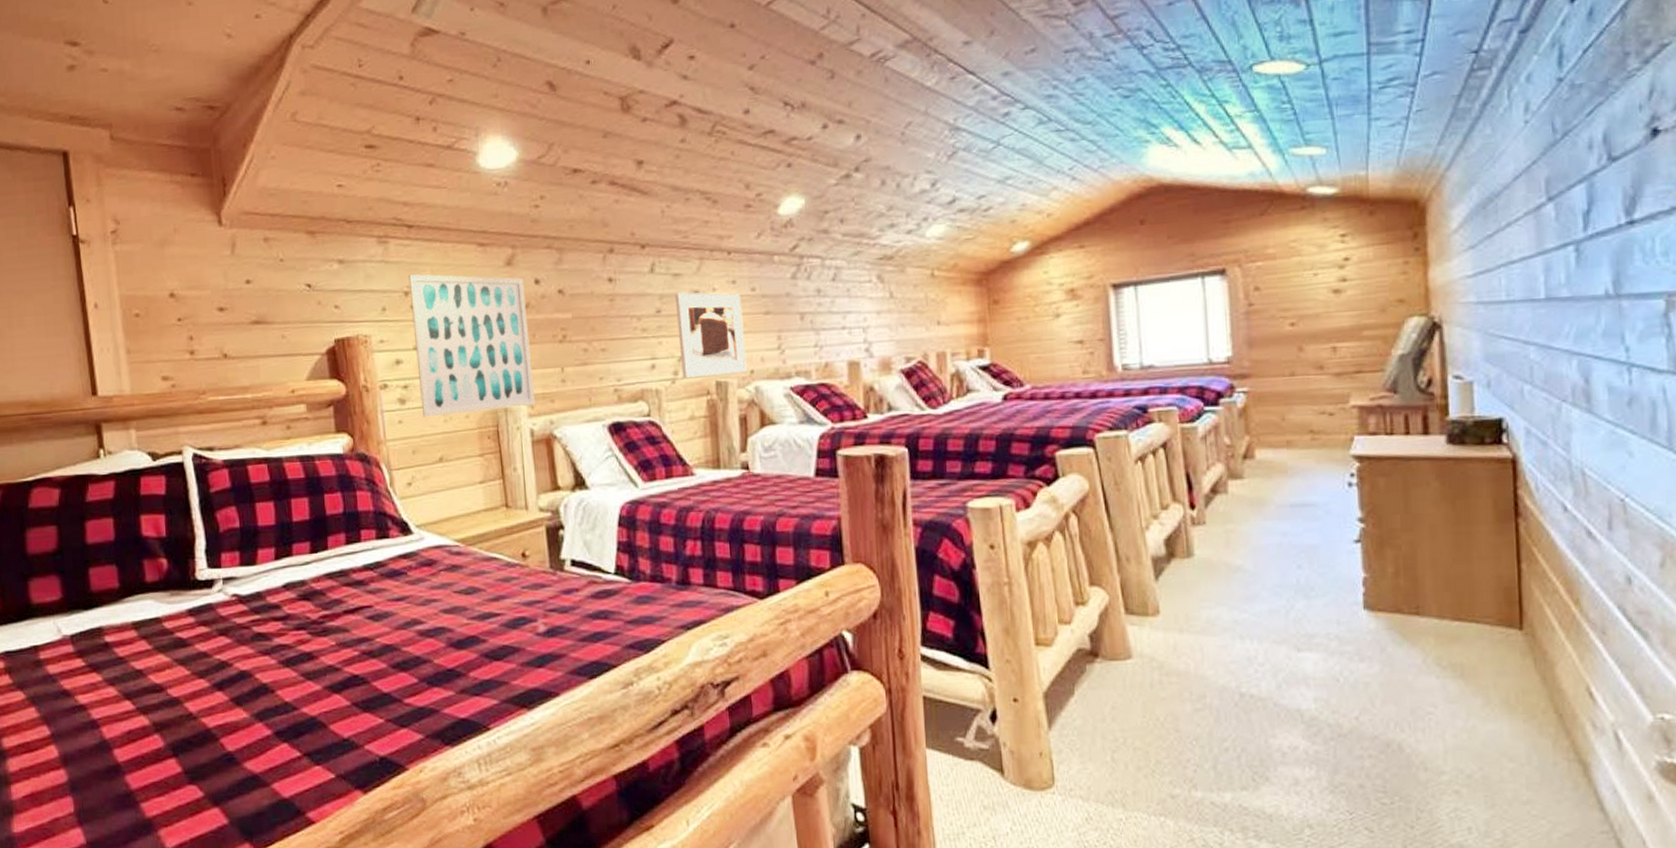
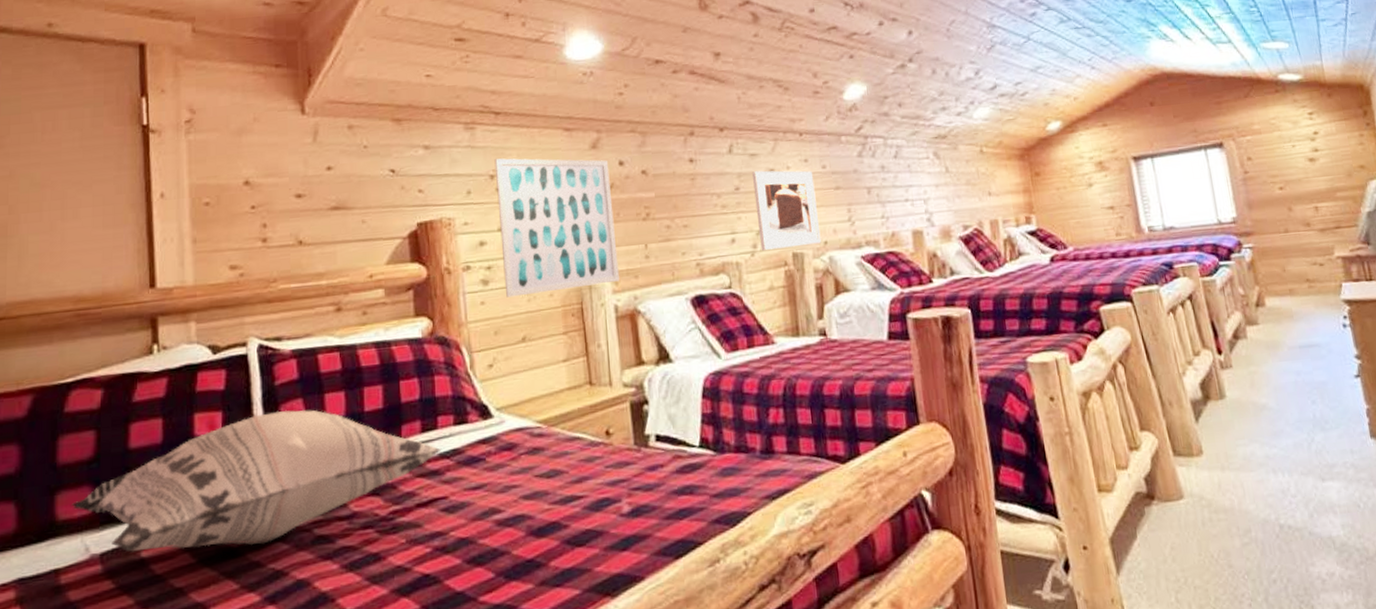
decorative pillow: none [42,517,366,637] -> present [71,410,442,552]

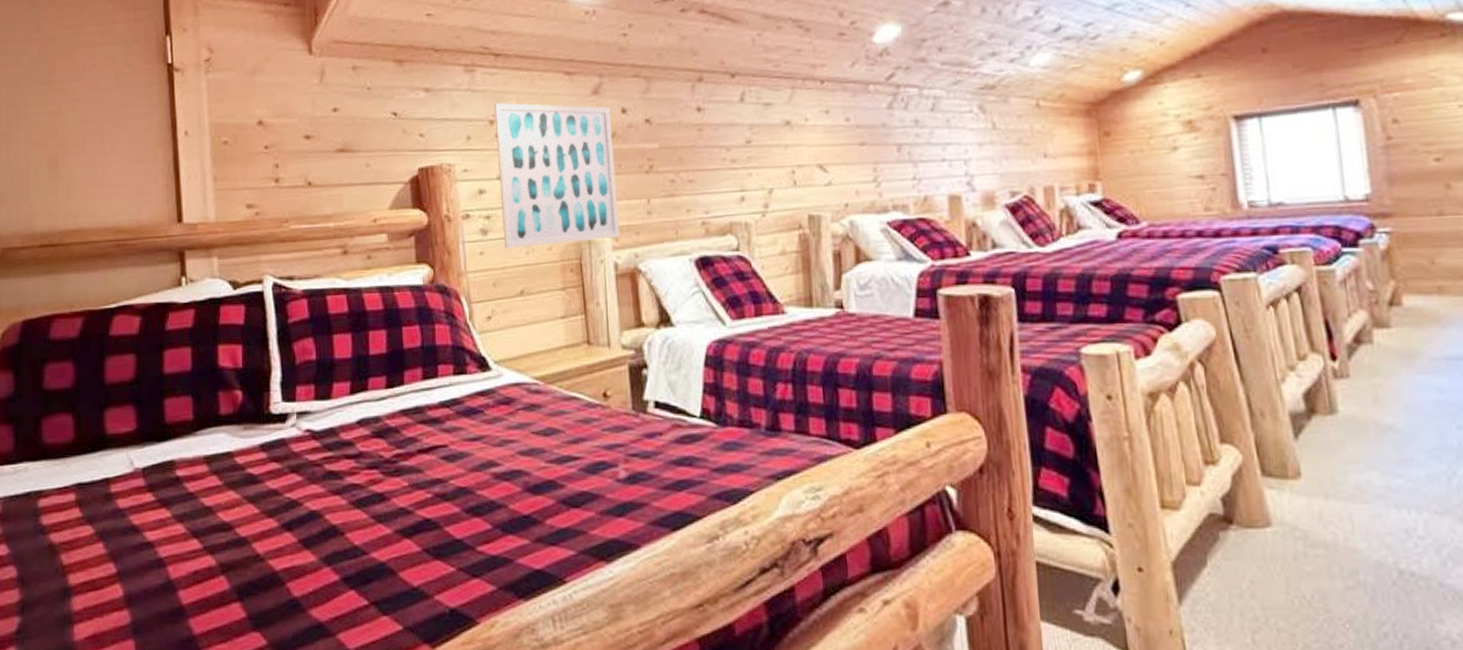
decorative pillow: present [71,410,442,552] -> none [117,348,442,474]
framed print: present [752,170,822,251] -> none [766,122,842,212]

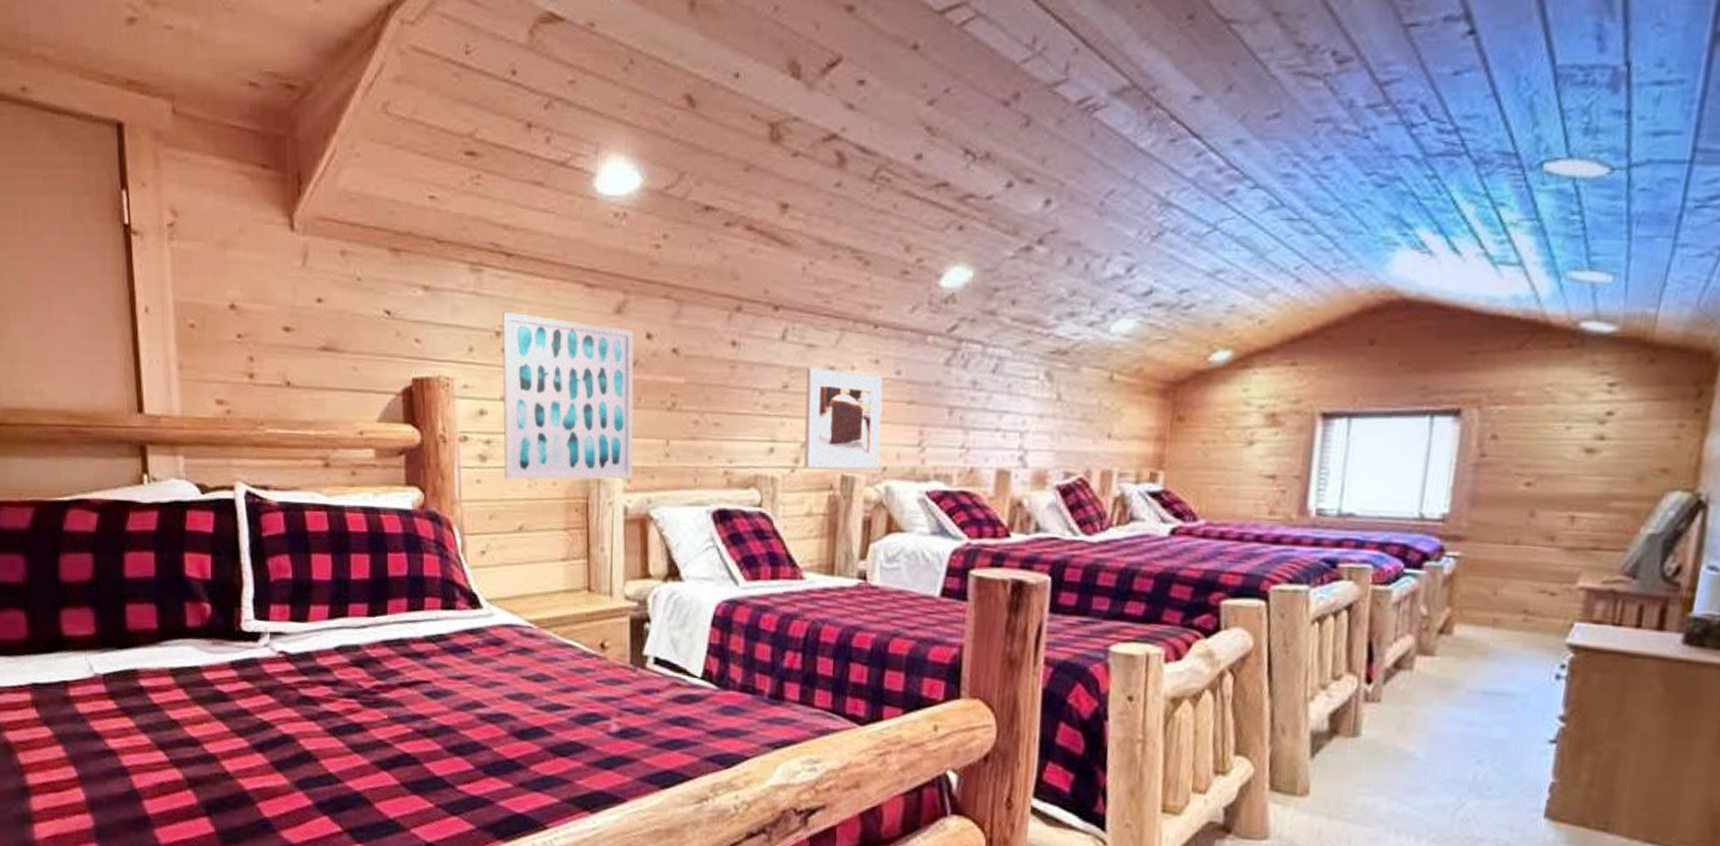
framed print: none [766,122,842,212] -> present [804,367,883,470]

